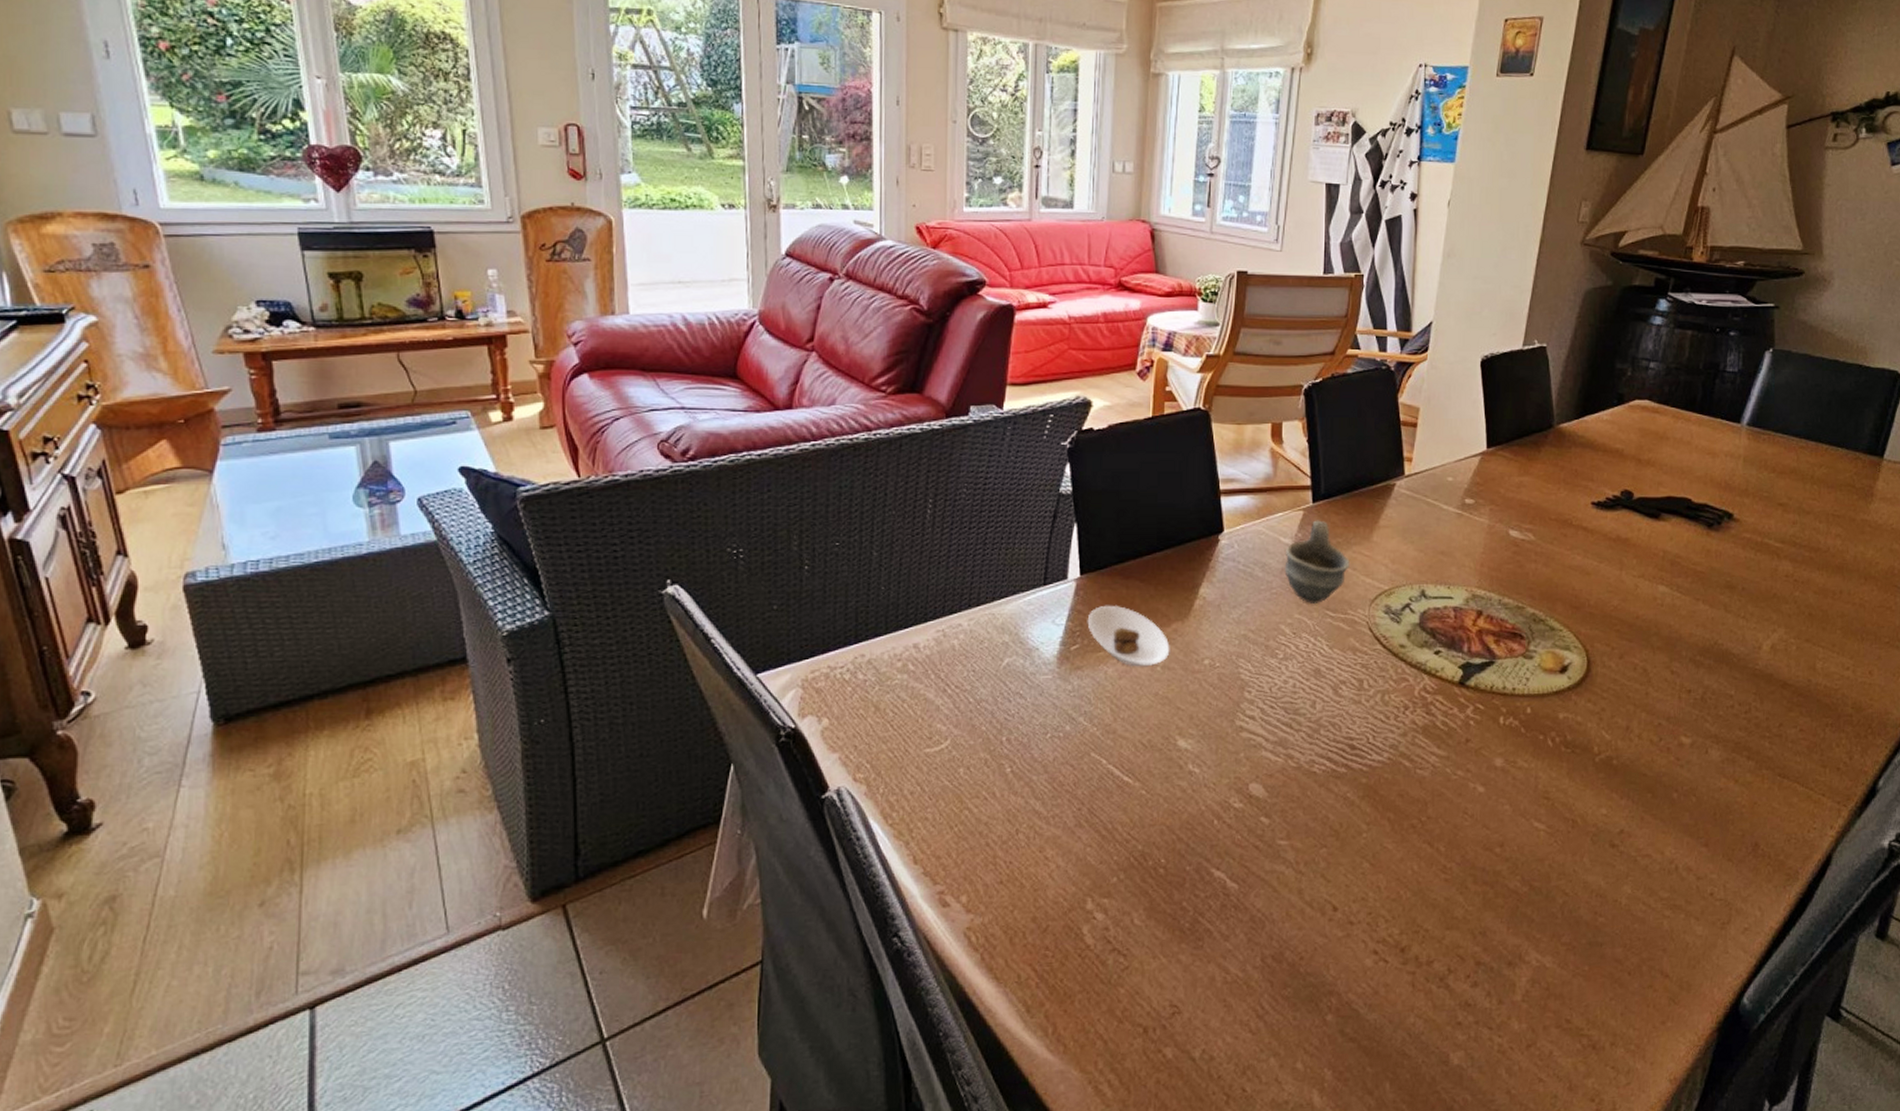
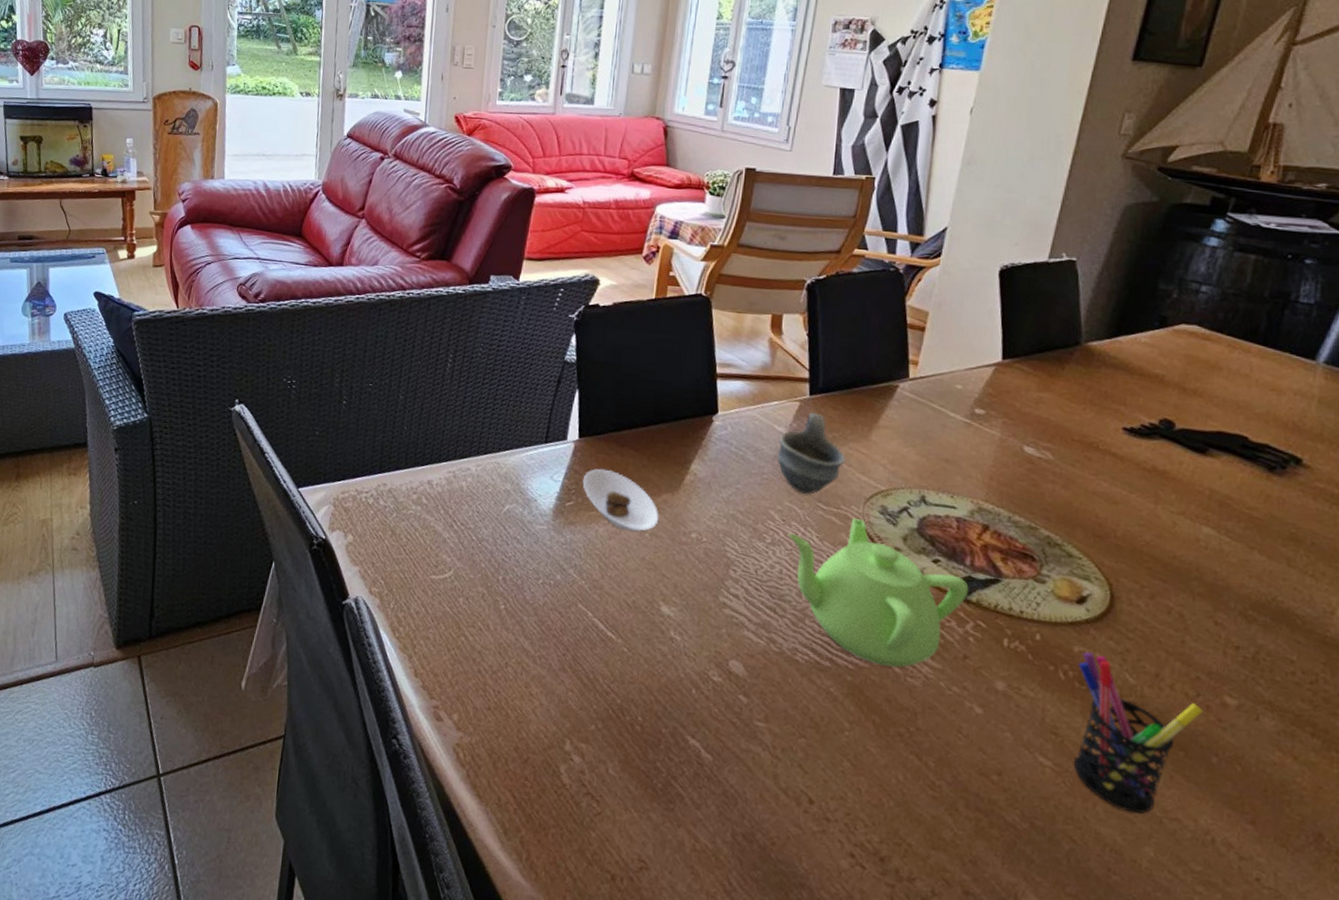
teapot: none [1299,622,1468,762] -> present [788,518,969,668]
pen holder: none [1563,716,1665,858] -> present [1074,651,1204,814]

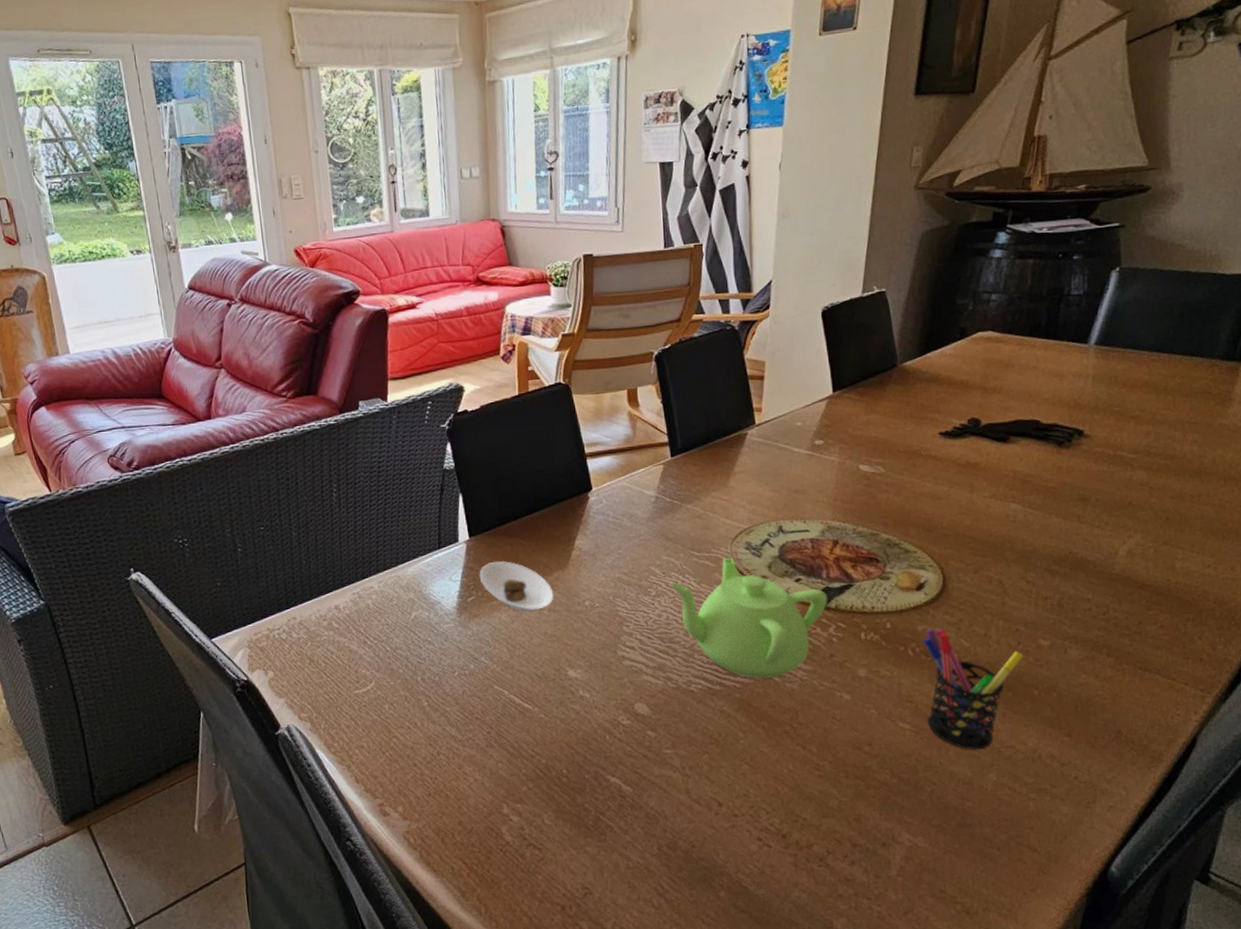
cup: present [777,412,846,494] -> none [650,472,710,546]

